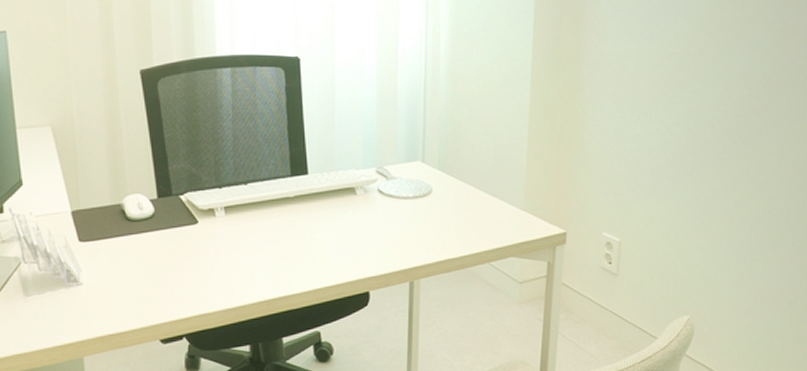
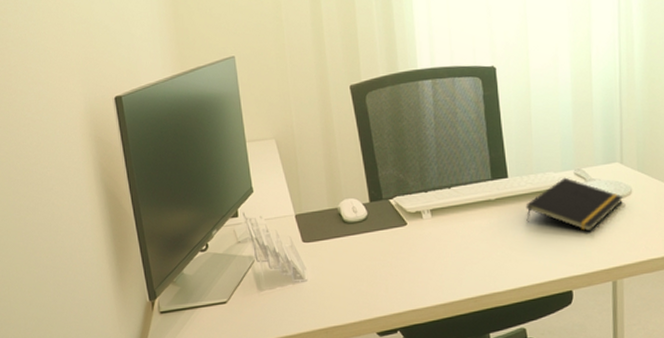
notepad: none [325,175,423,231] -> present [526,177,623,232]

